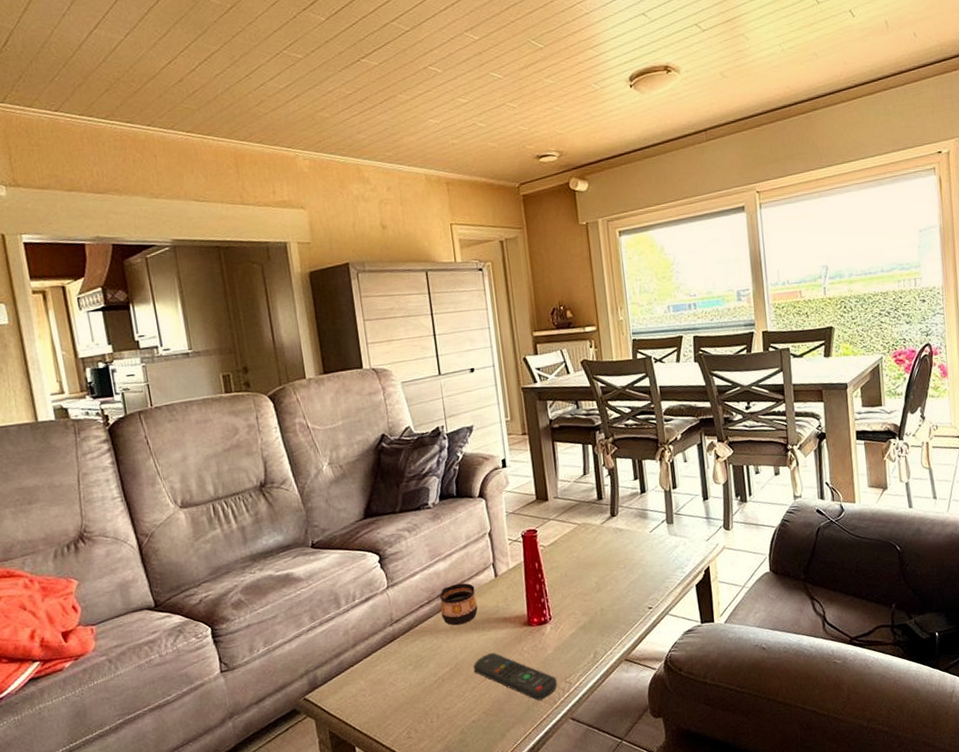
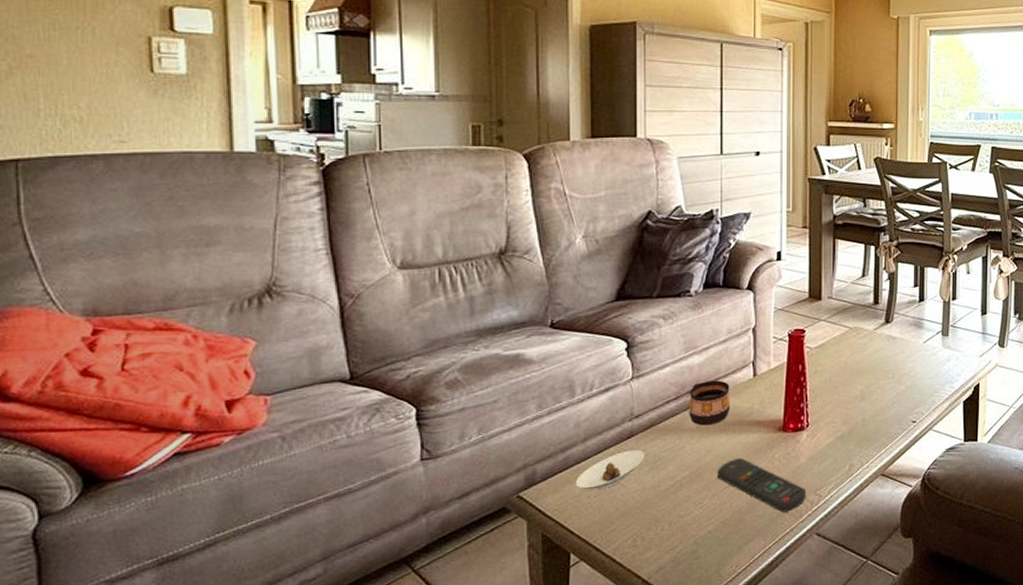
saucer: none [351,651,408,690] -> present [575,450,645,490]

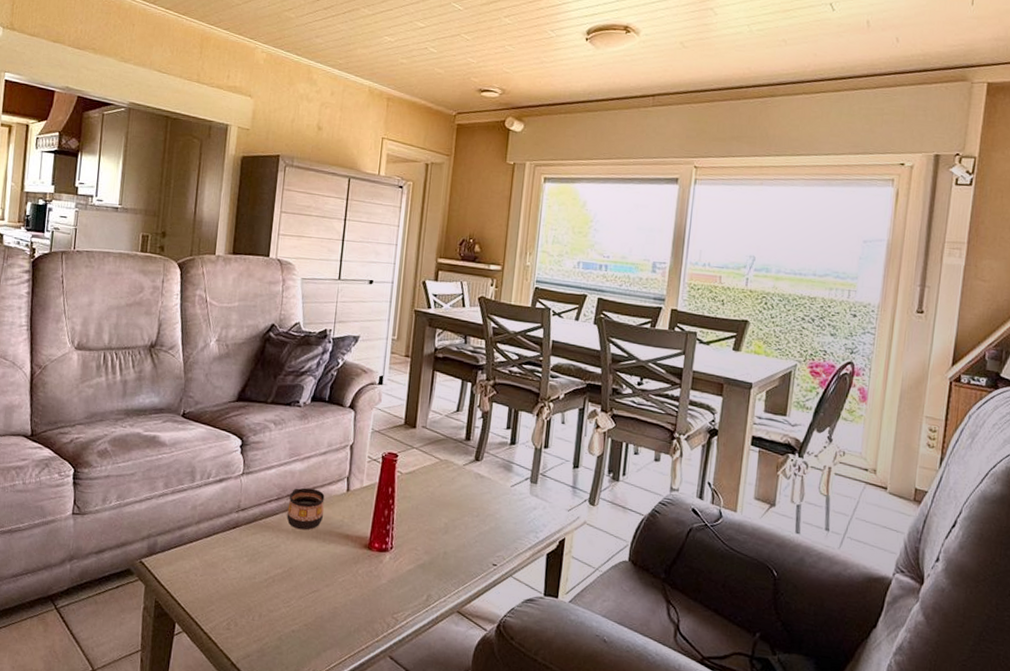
saucer: present [575,450,645,490] -> none [186,539,246,571]
remote control: present [717,457,807,512] -> none [305,566,385,629]

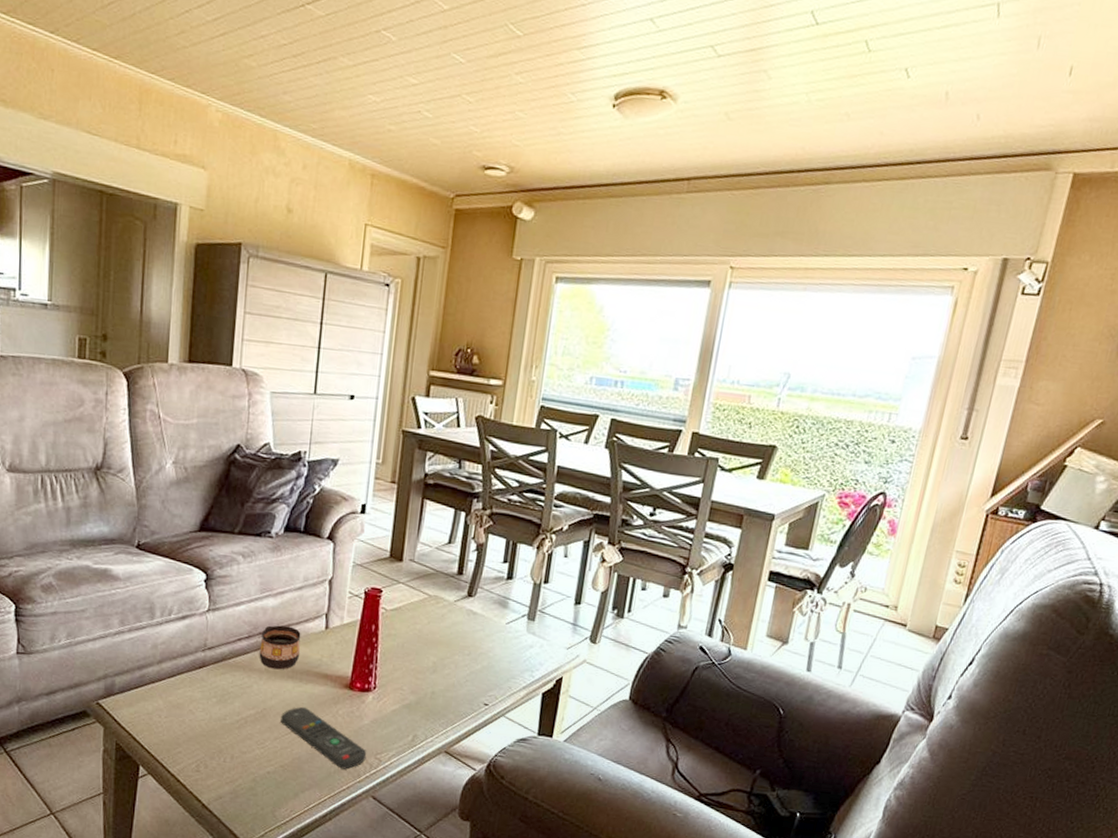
remote control: none [305,566,385,629] -> present [281,706,367,770]

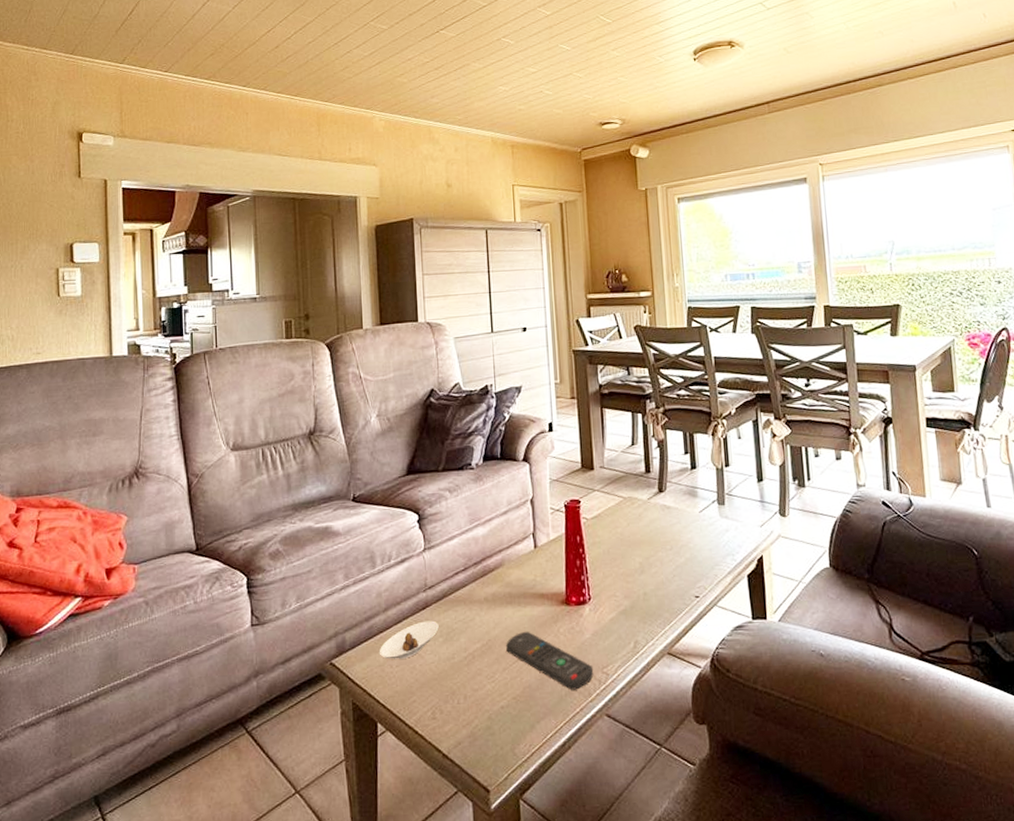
saucer: none [148,679,214,712] -> present [379,620,439,660]
cup: present [259,625,301,670] -> none [476,552,514,598]

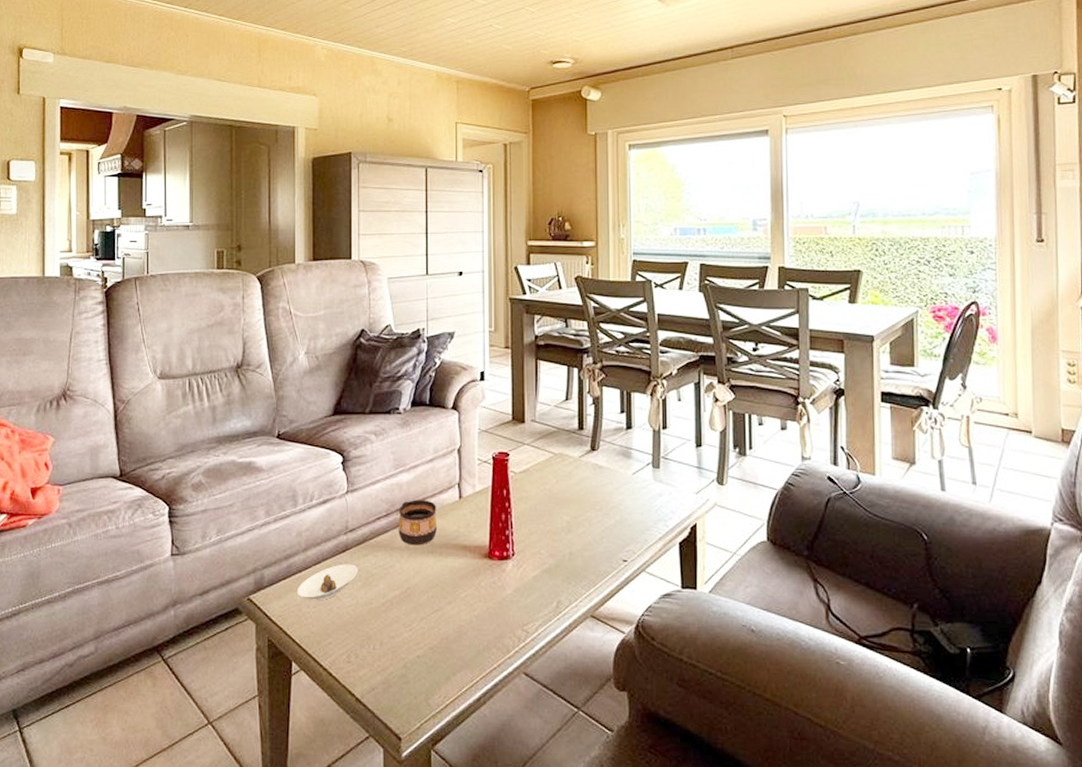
cup: none [476,552,514,598] -> present [398,500,437,546]
remote control: present [506,631,594,690] -> none [425,582,514,646]

